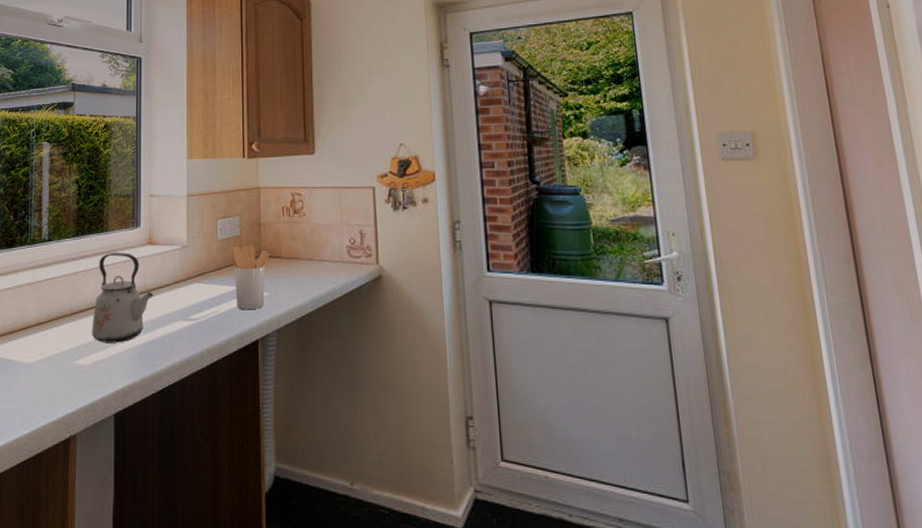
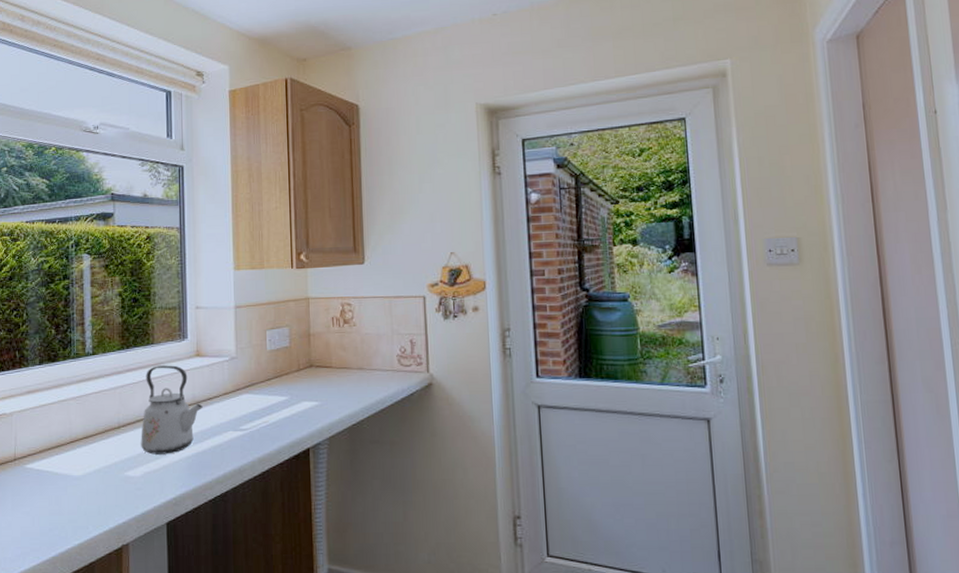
utensil holder: present [231,245,270,310] -> none [281,356,320,420]

